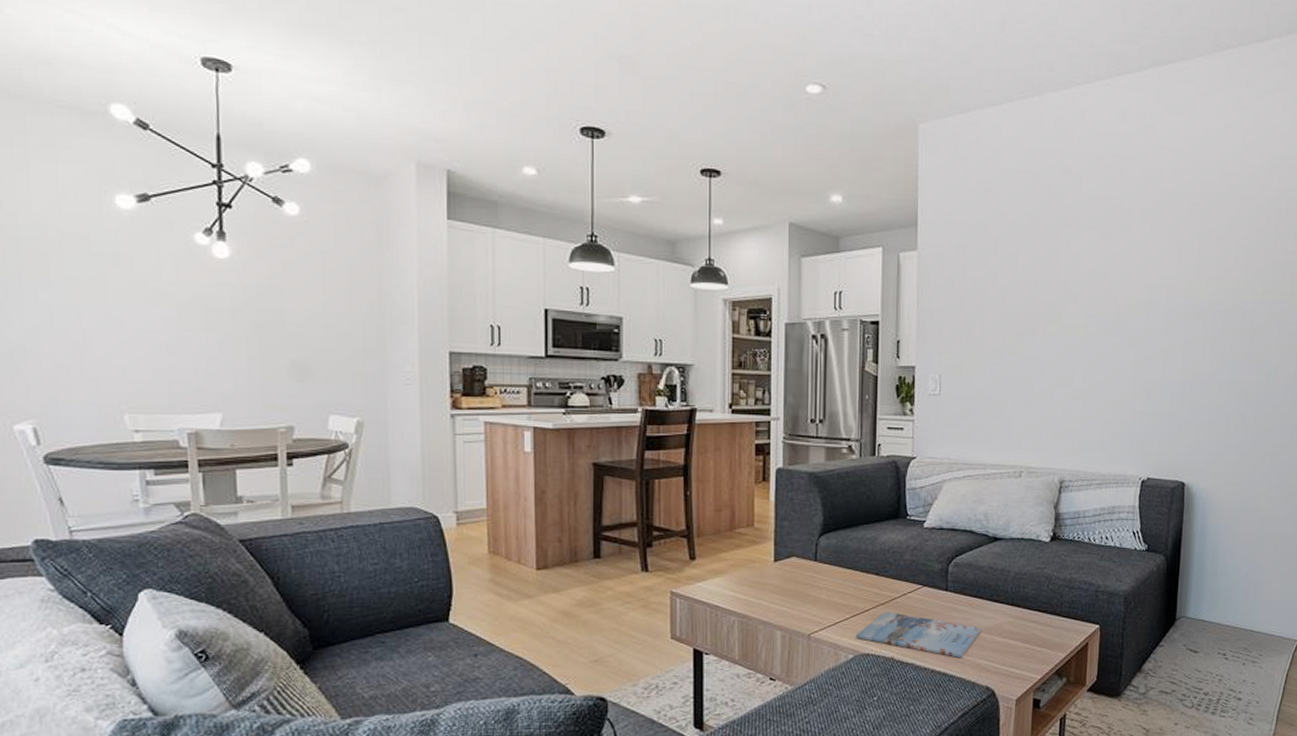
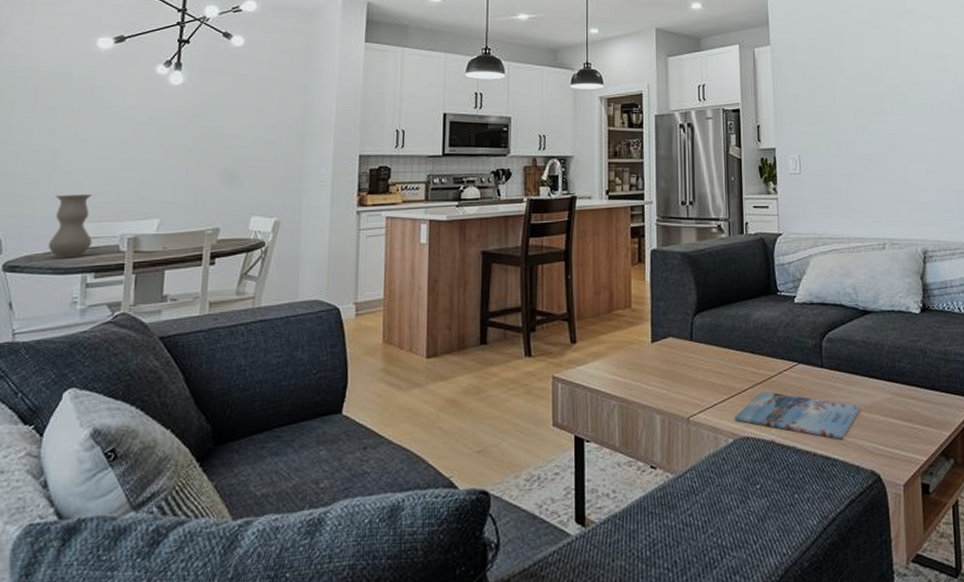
vase: none [93,382,146,452] -> present [47,195,93,259]

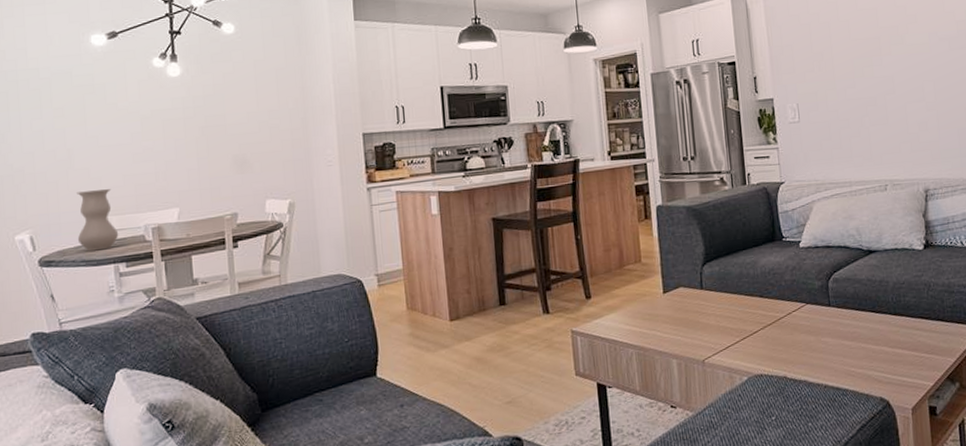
magazine: present [735,391,861,440] -> none [748,331,869,372]

